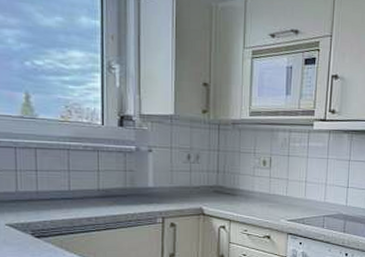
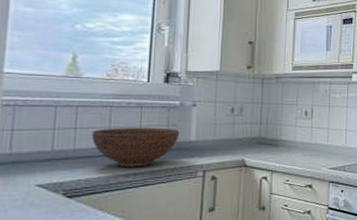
fruit bowl: none [52,171,137,211] -> present [91,128,180,168]

